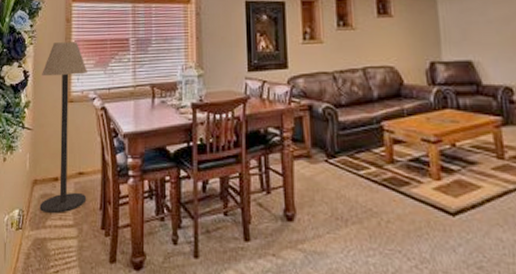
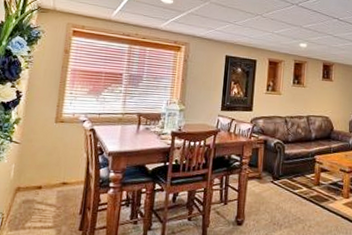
floor lamp: present [39,42,87,214] -> none [20,69,81,217]

